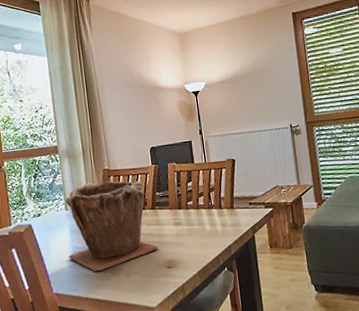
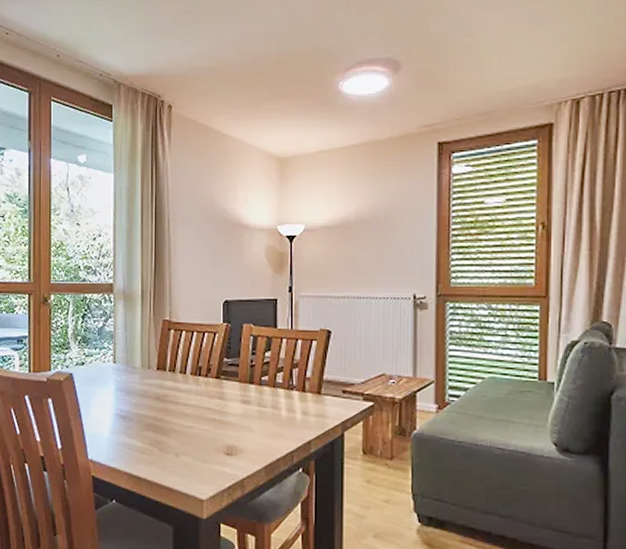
plant pot: present [65,180,159,272] -> none [110,334,219,443]

